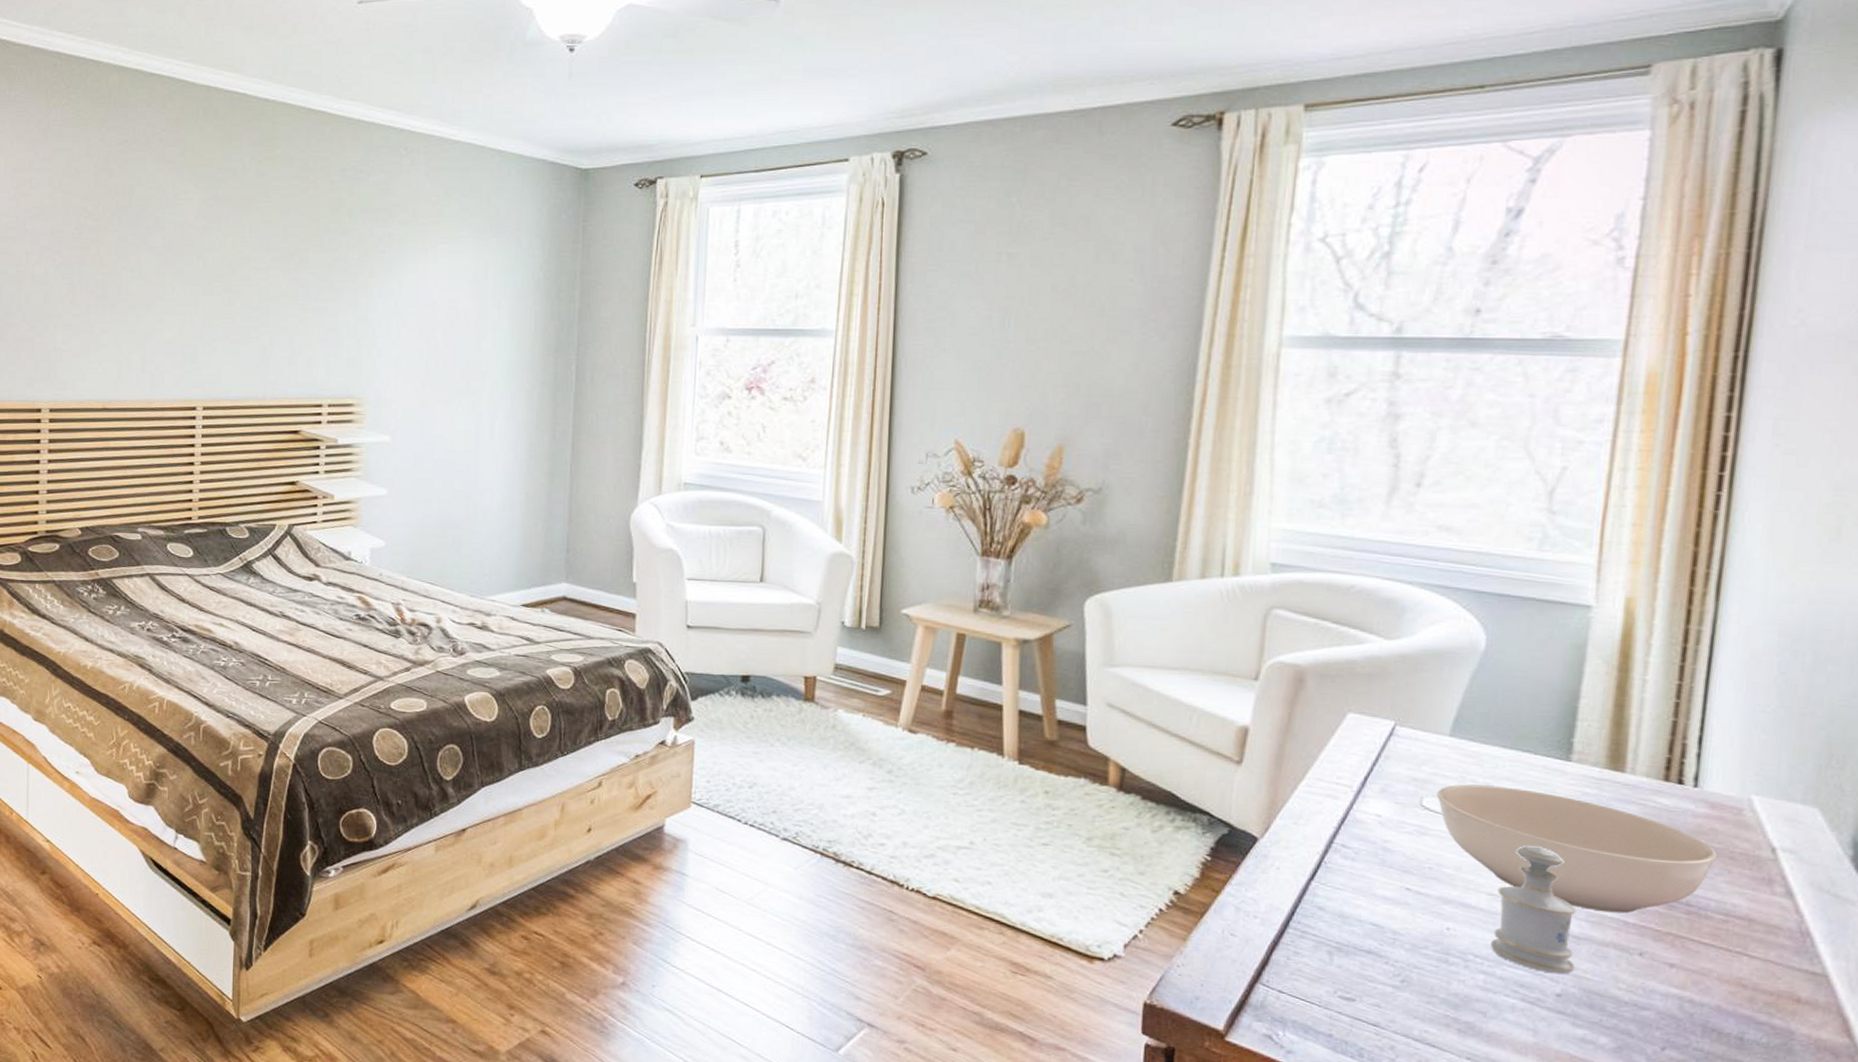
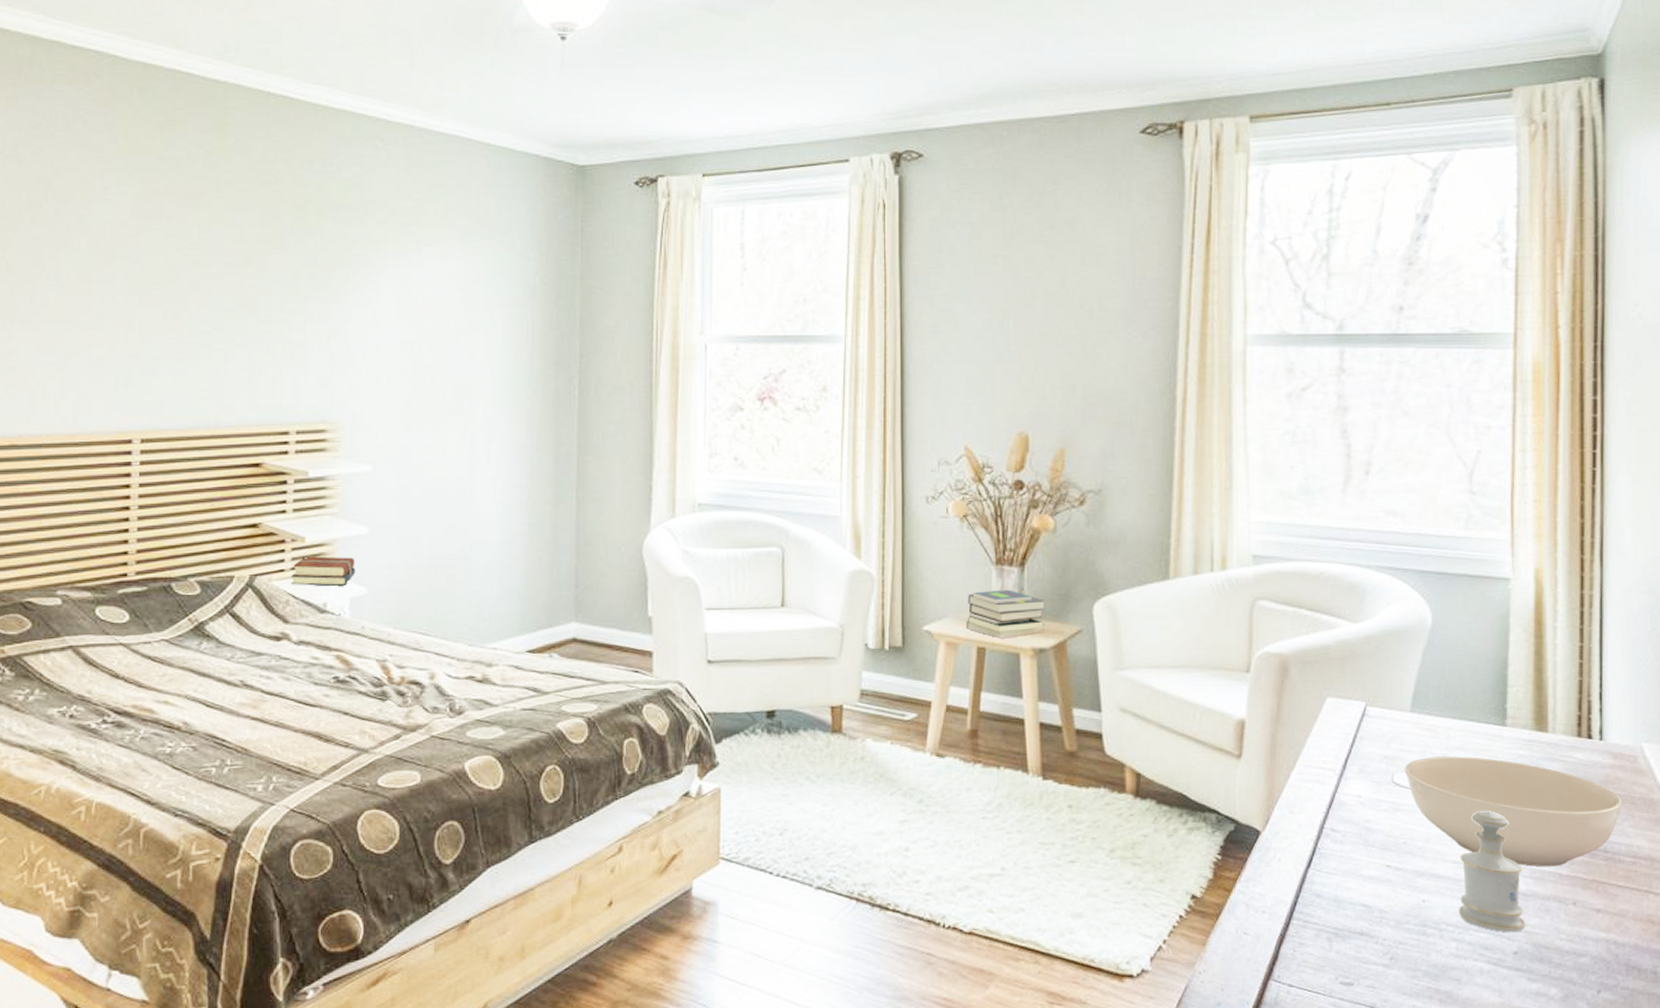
books: none [322,511,376,538] -> present [291,556,356,586]
books: none [946,580,1032,627] -> present [966,589,1045,639]

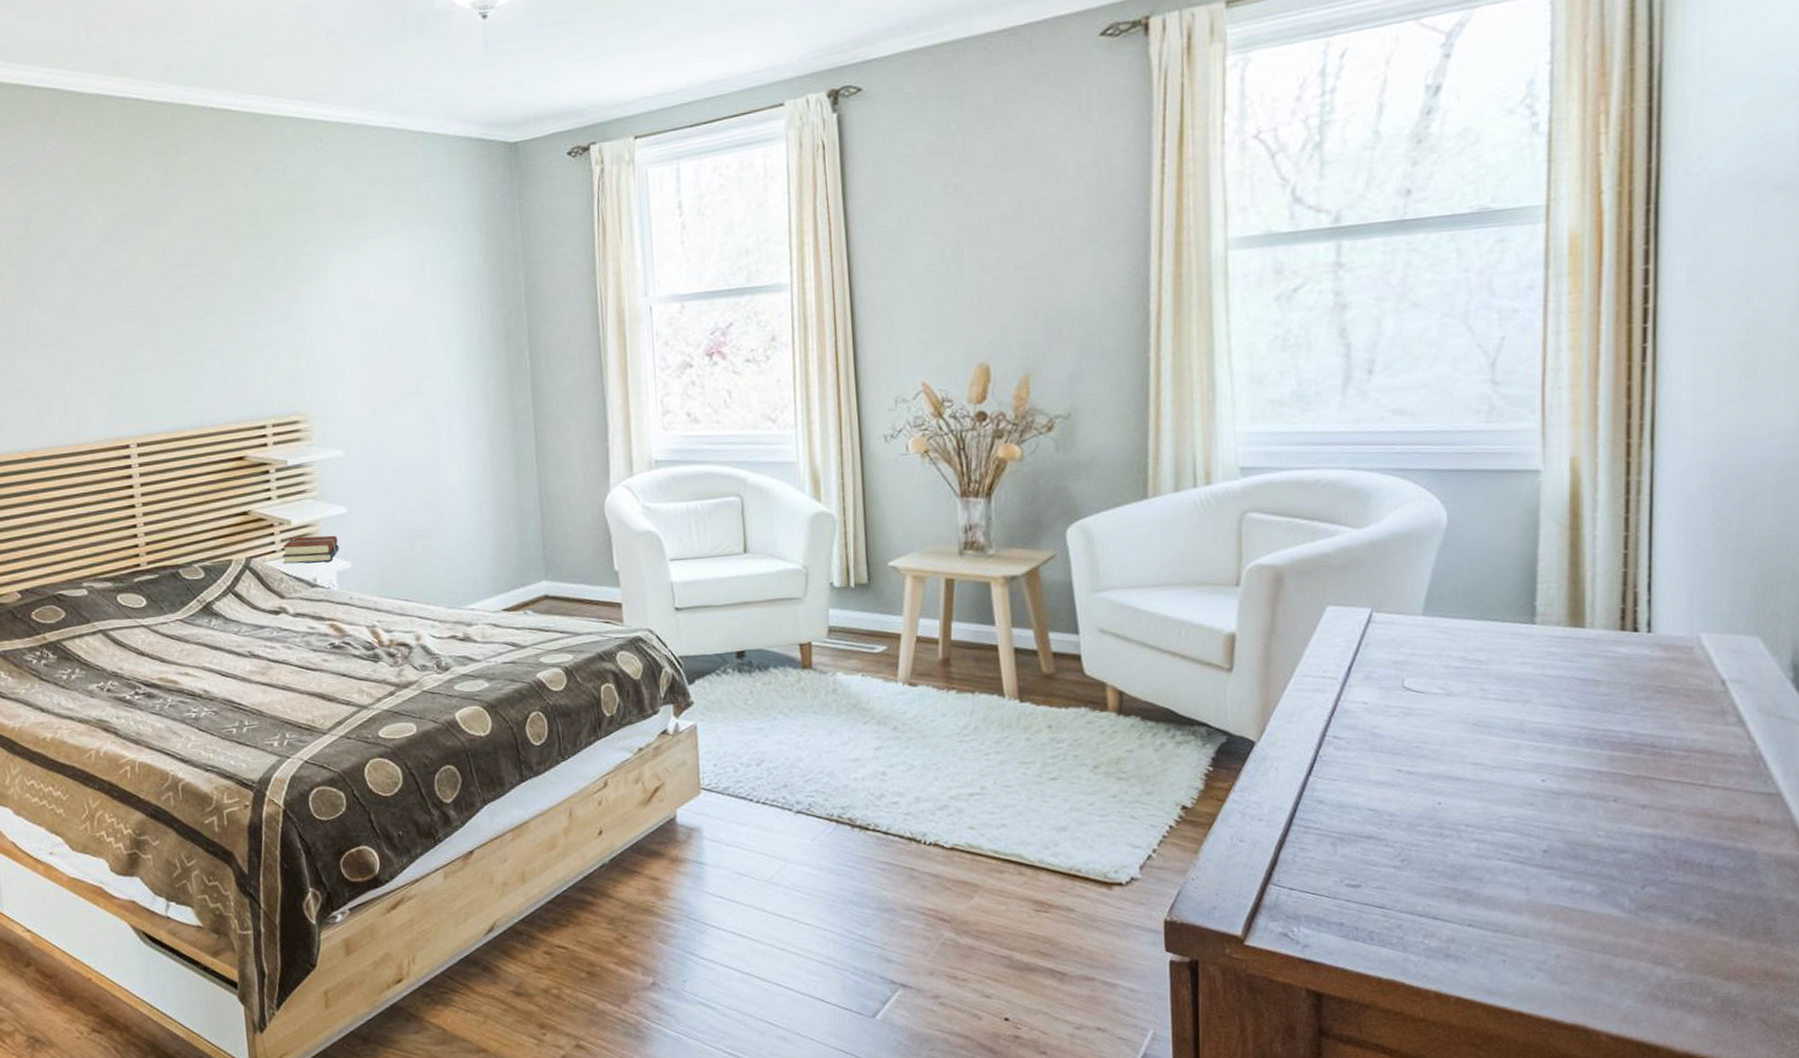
books: present [966,589,1045,639] -> none [932,520,1016,569]
bowl: present [1404,756,1623,867] -> none [1416,657,1675,765]
perfume bottle: present [1458,810,1526,933] -> none [1479,710,1557,832]

